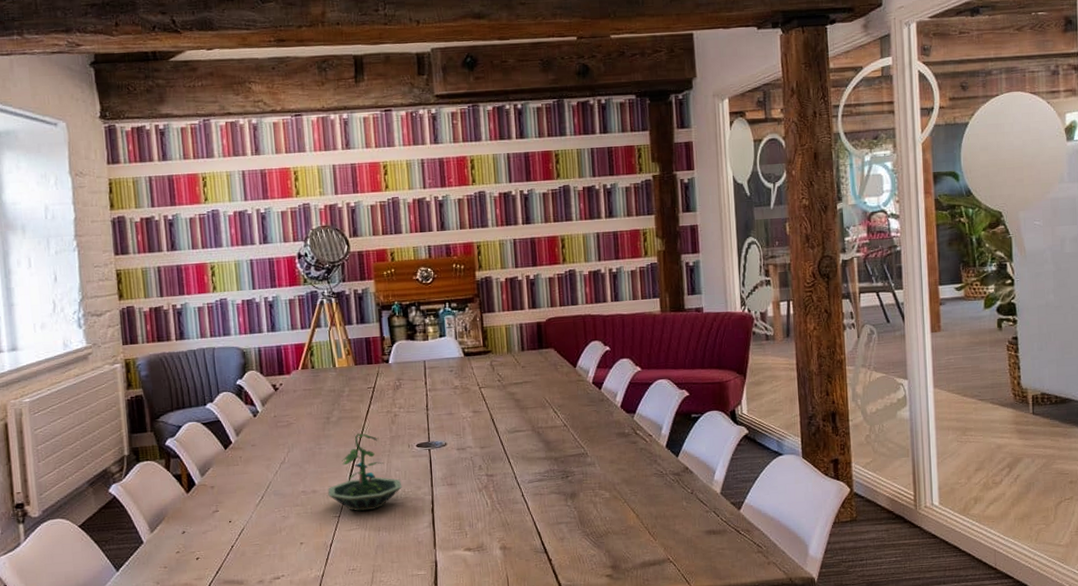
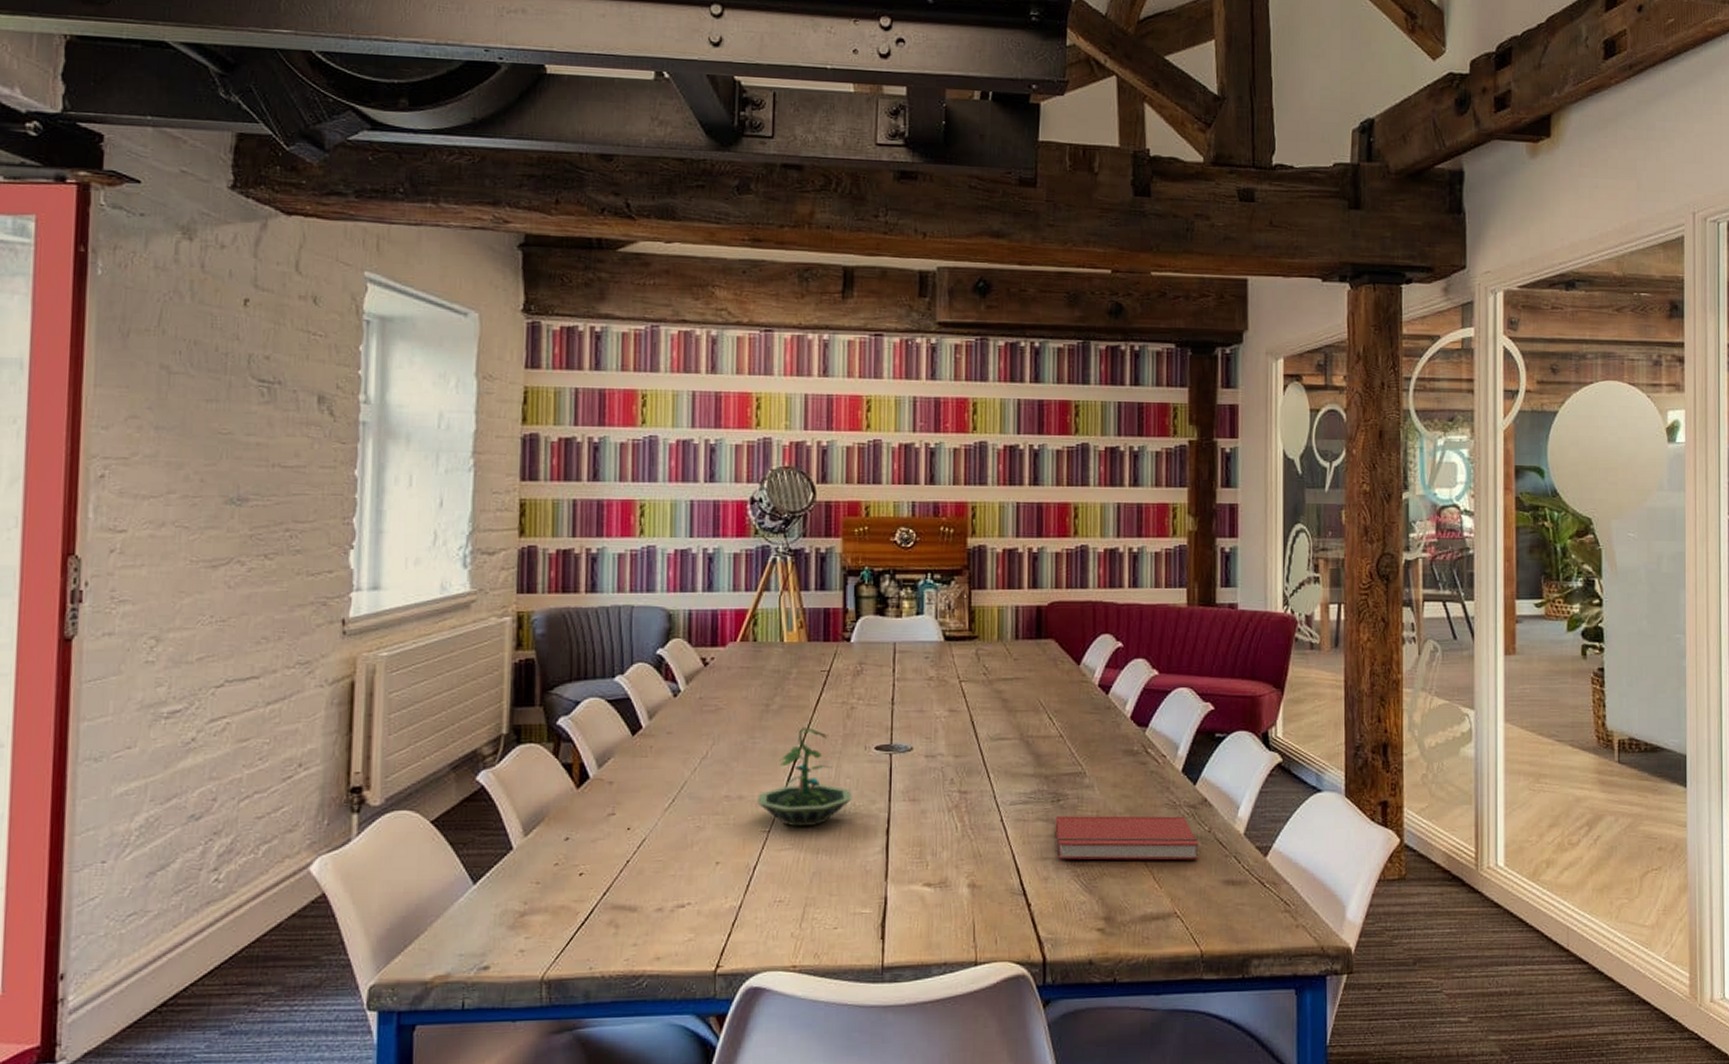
book: none [565,482,685,523] -> present [1055,815,1199,860]

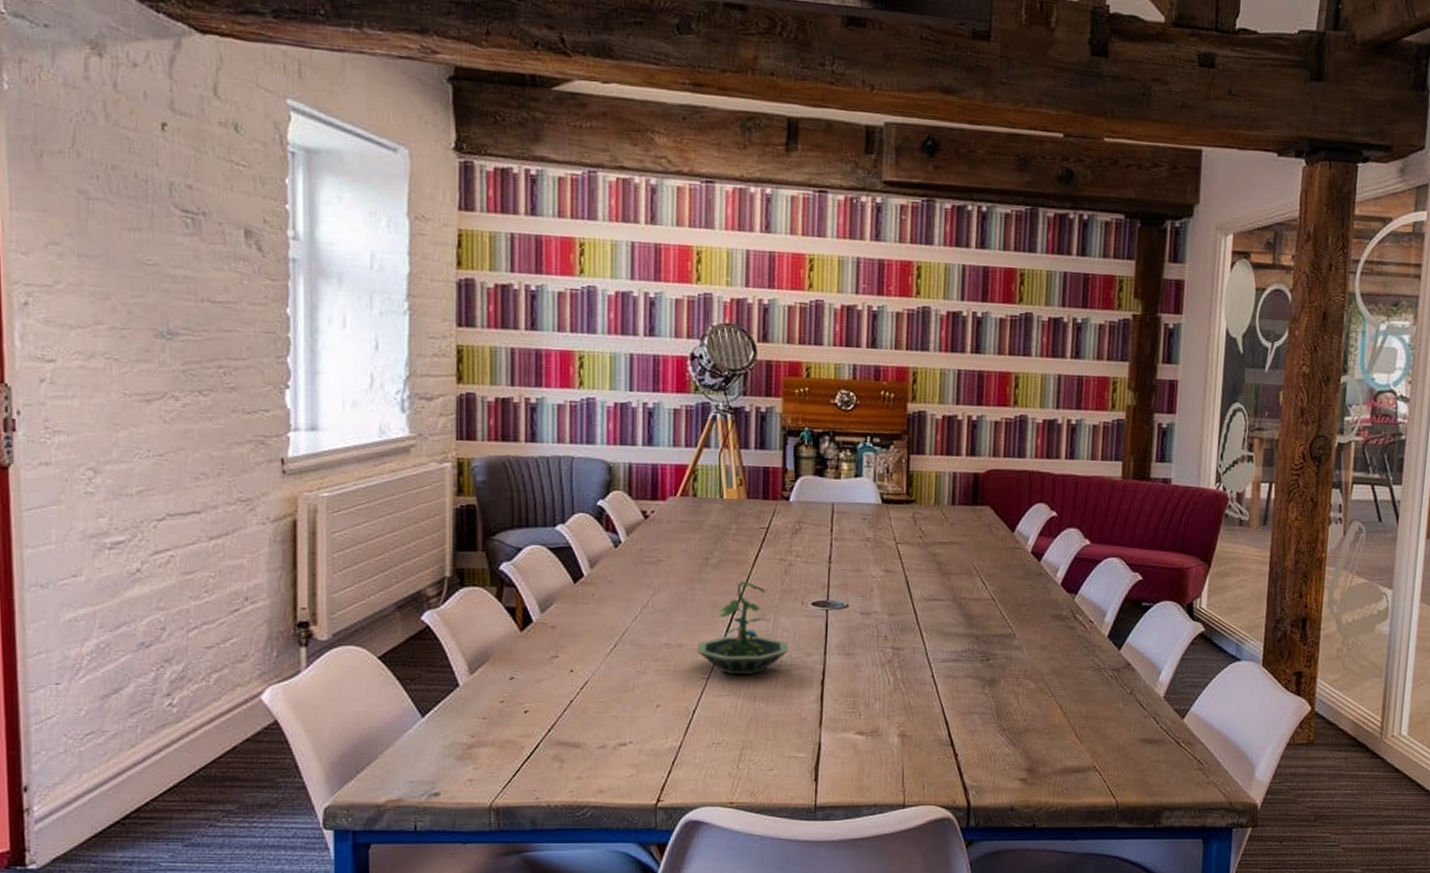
book: present [1055,815,1199,860] -> none [983,674,1120,720]

